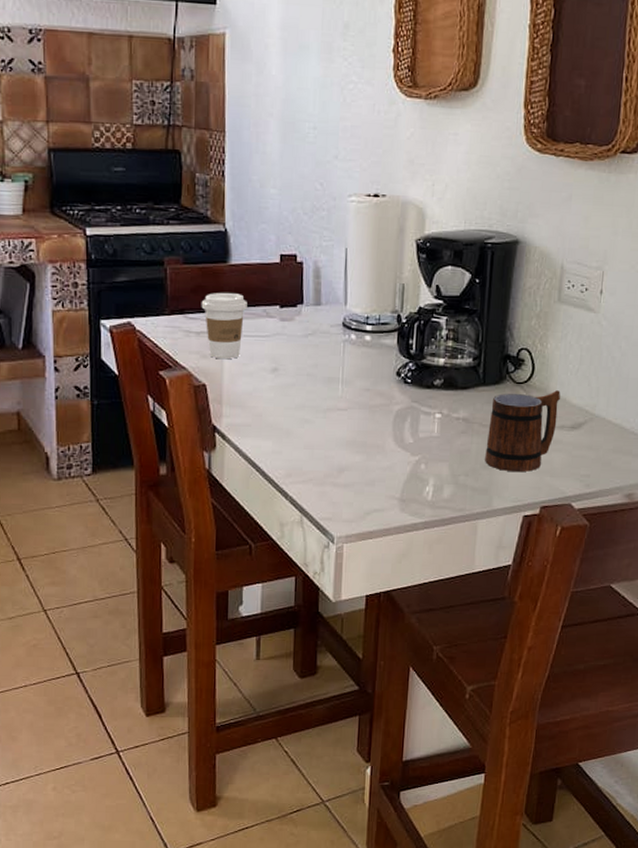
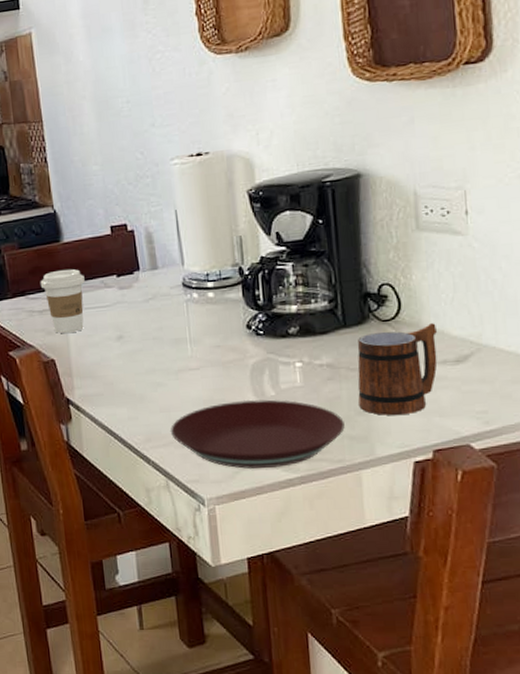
plate: none [311,444,470,511] -> present [170,399,345,469]

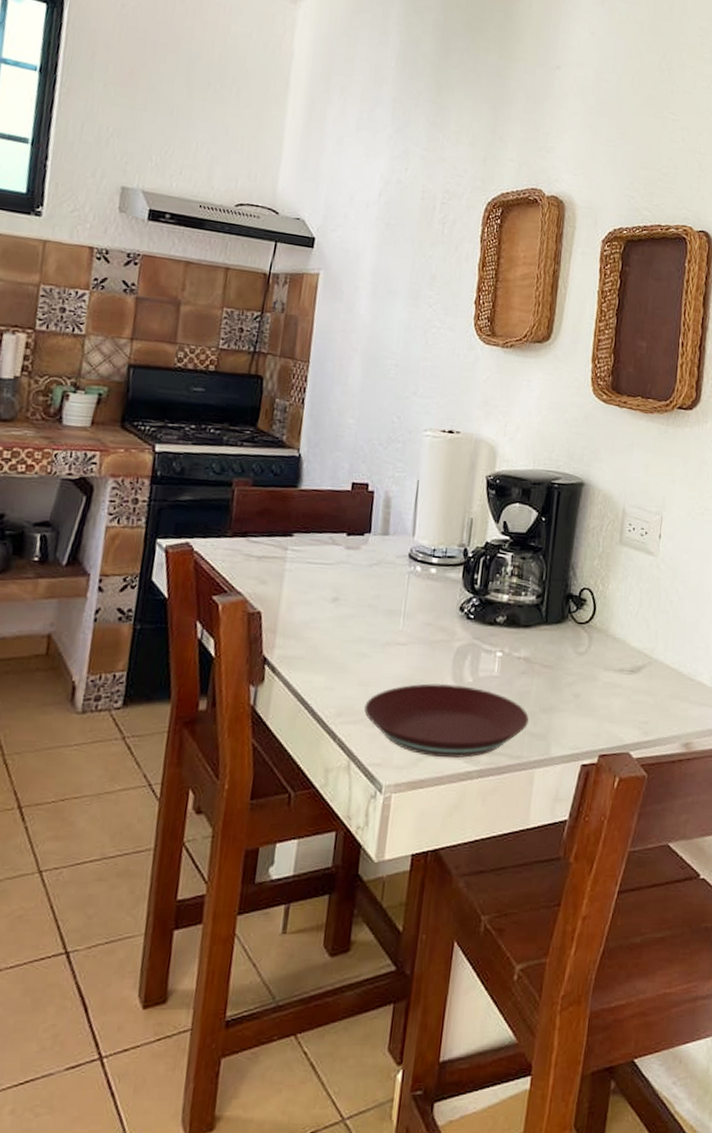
coffee cup: present [40,269,85,334] -> none [265,517,314,587]
mug: present [357,323,438,416] -> none [544,632,620,718]

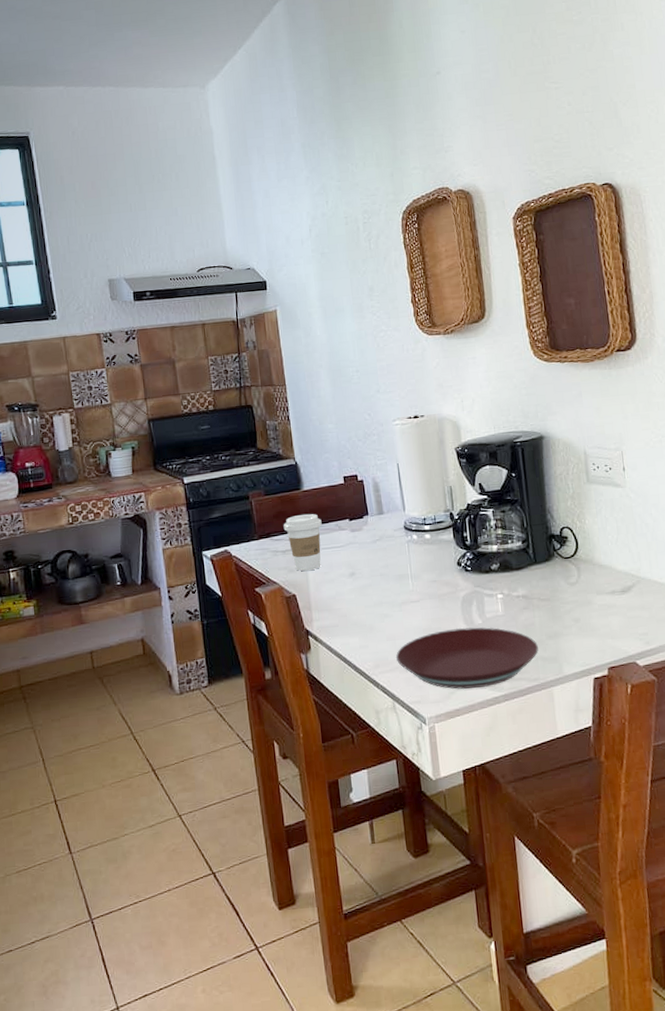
coffee cup: none [265,517,314,587] -> present [283,513,322,572]

